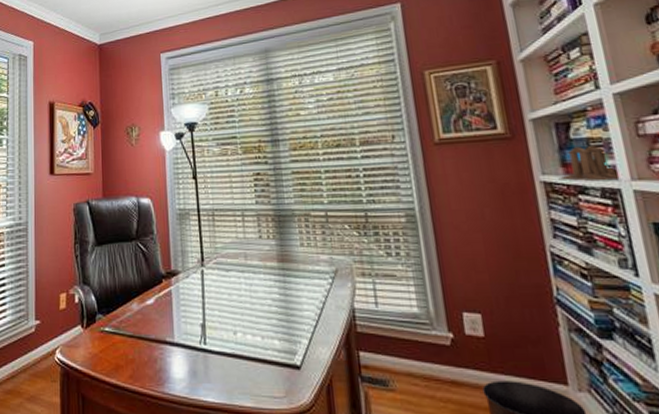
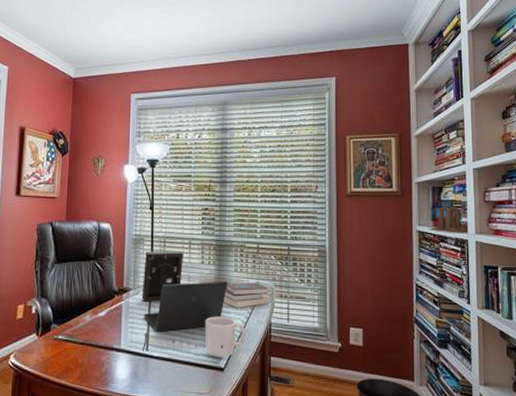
picture frame: none [192,224,238,286] -> present [142,250,183,302]
laptop: none [197,258,294,321] -> present [143,281,228,332]
mug: none [270,301,324,352] -> present [204,316,245,357]
books: none [290,258,351,291] -> present [223,282,271,308]

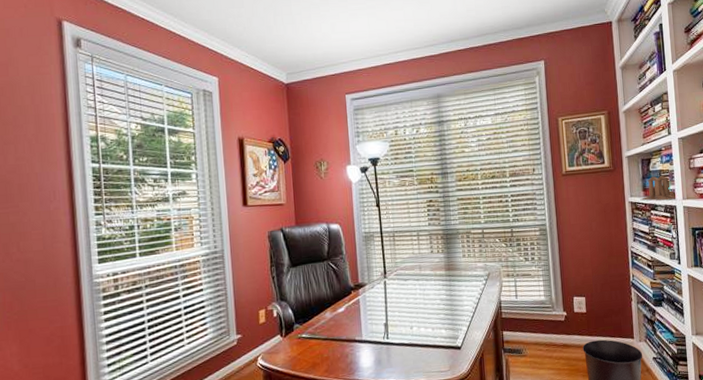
picture frame: present [142,250,183,302] -> none [376,242,414,294]
laptop: present [143,281,228,332] -> none [381,267,458,321]
mug: present [204,316,245,357] -> none [439,299,478,338]
books: present [223,282,271,308] -> none [454,265,499,291]

